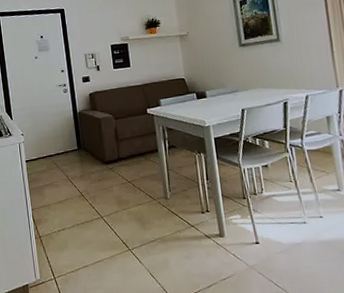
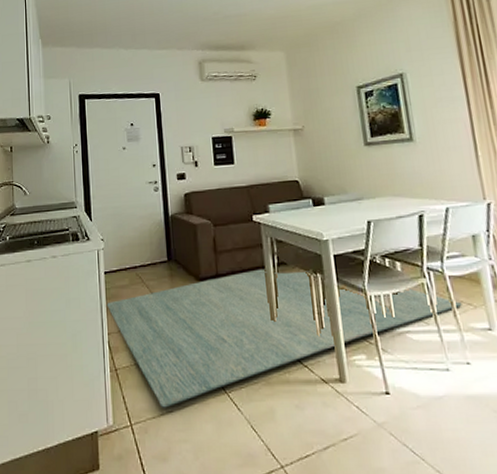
rug: none [29,151,317,264] -> present [106,269,462,408]

